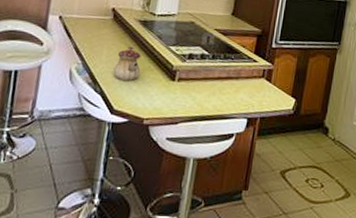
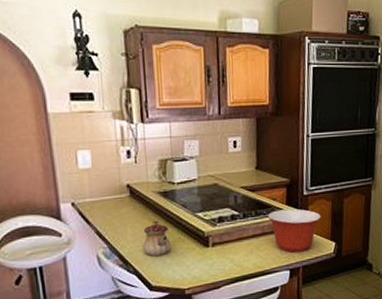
mixing bowl: none [234,57,285,103] -> present [267,209,321,253]

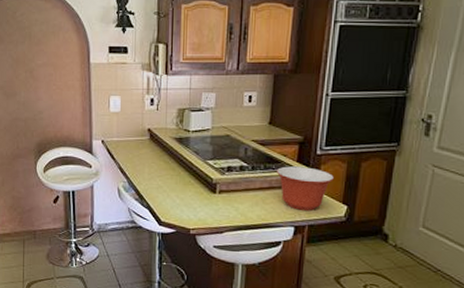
teapot: present [142,220,171,257] -> none [156,163,182,196]

